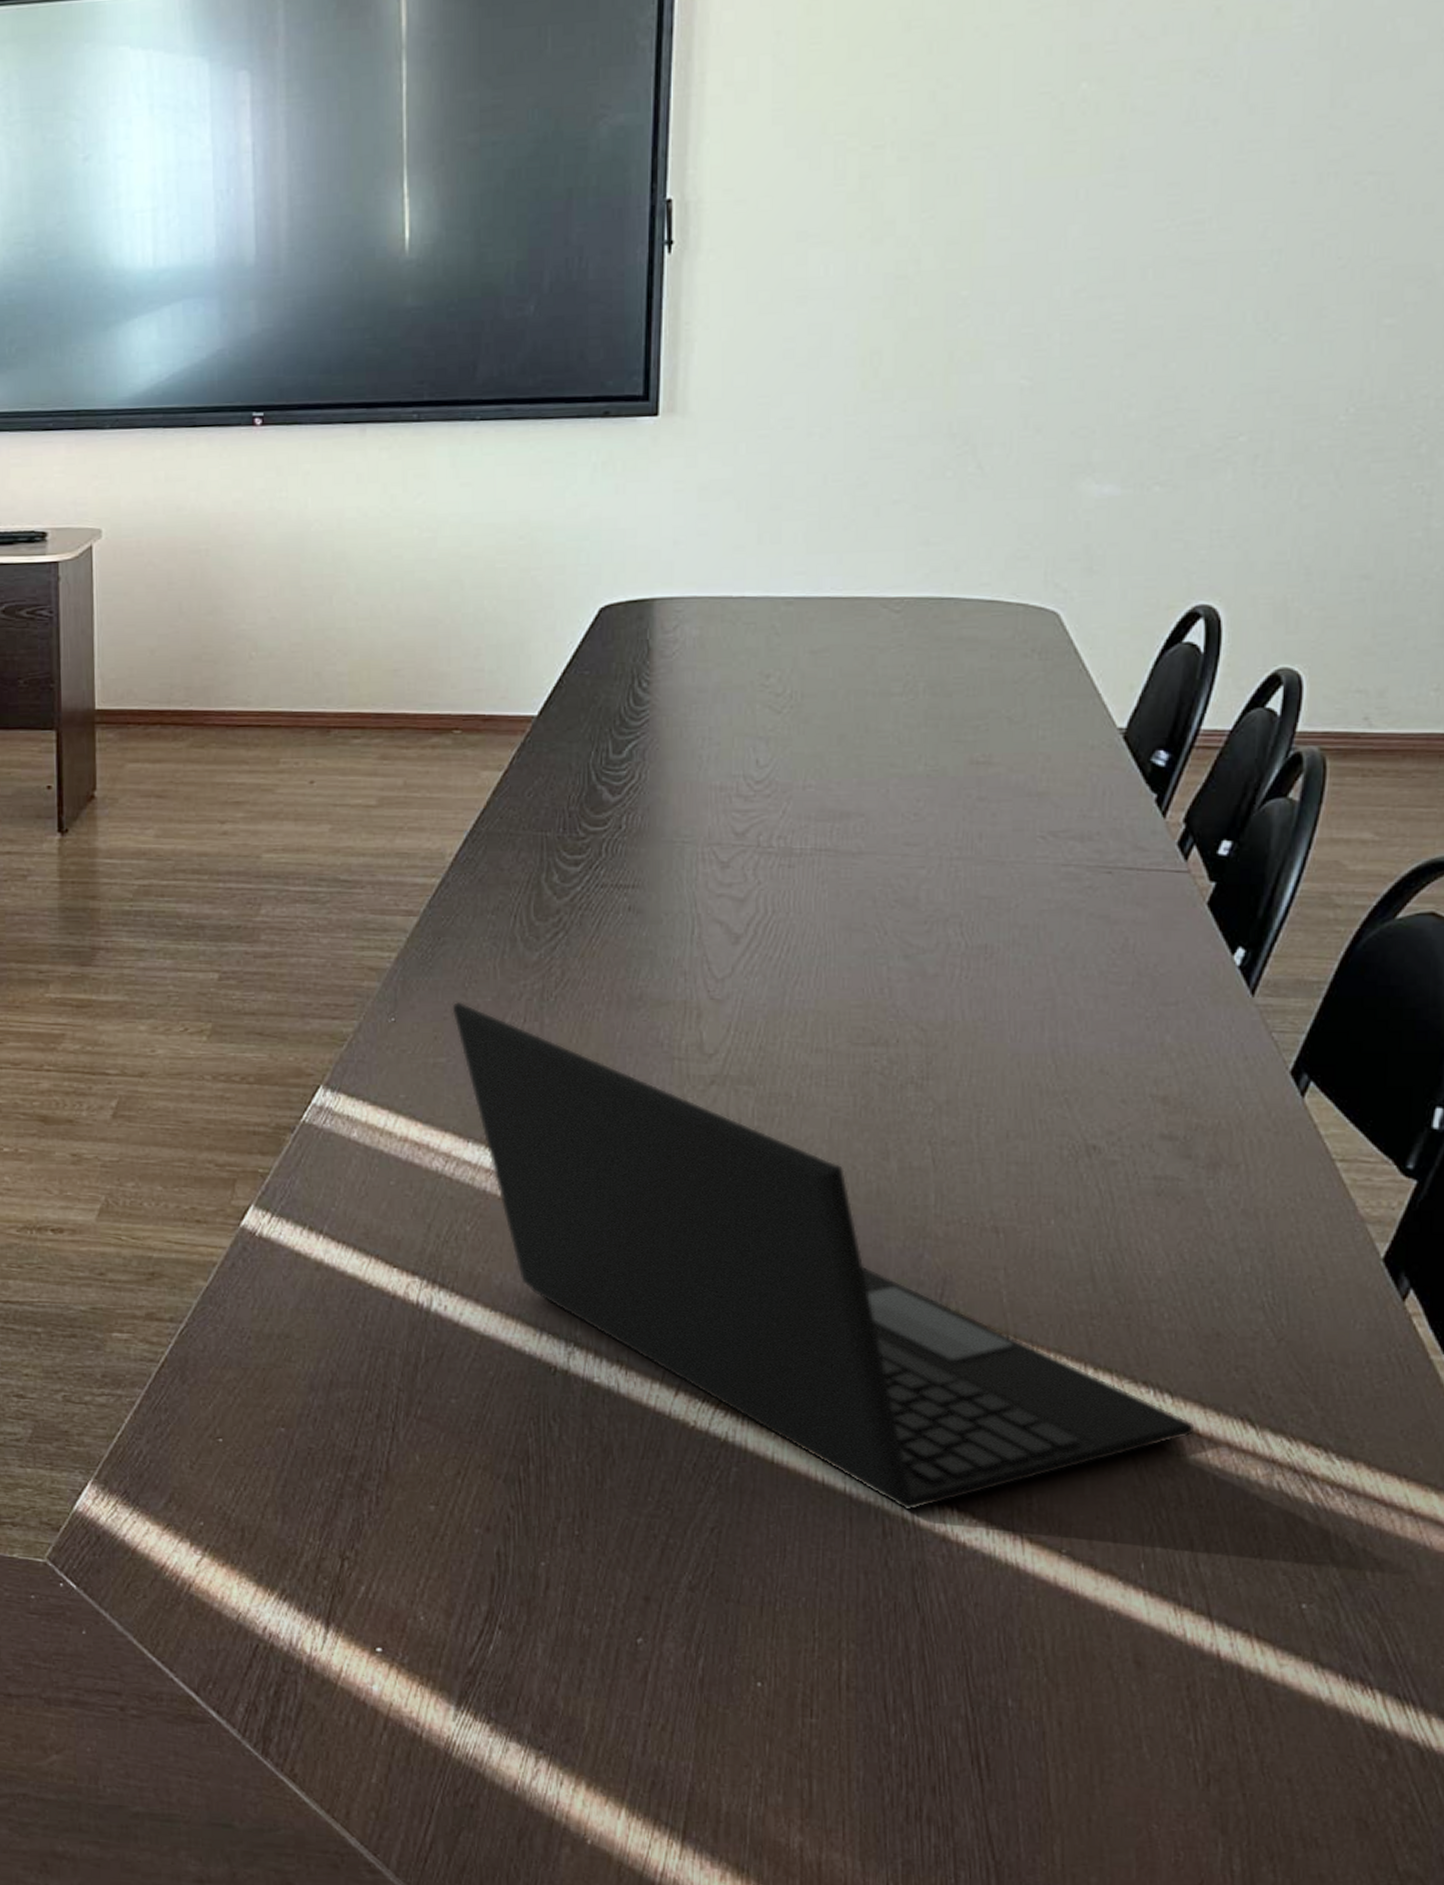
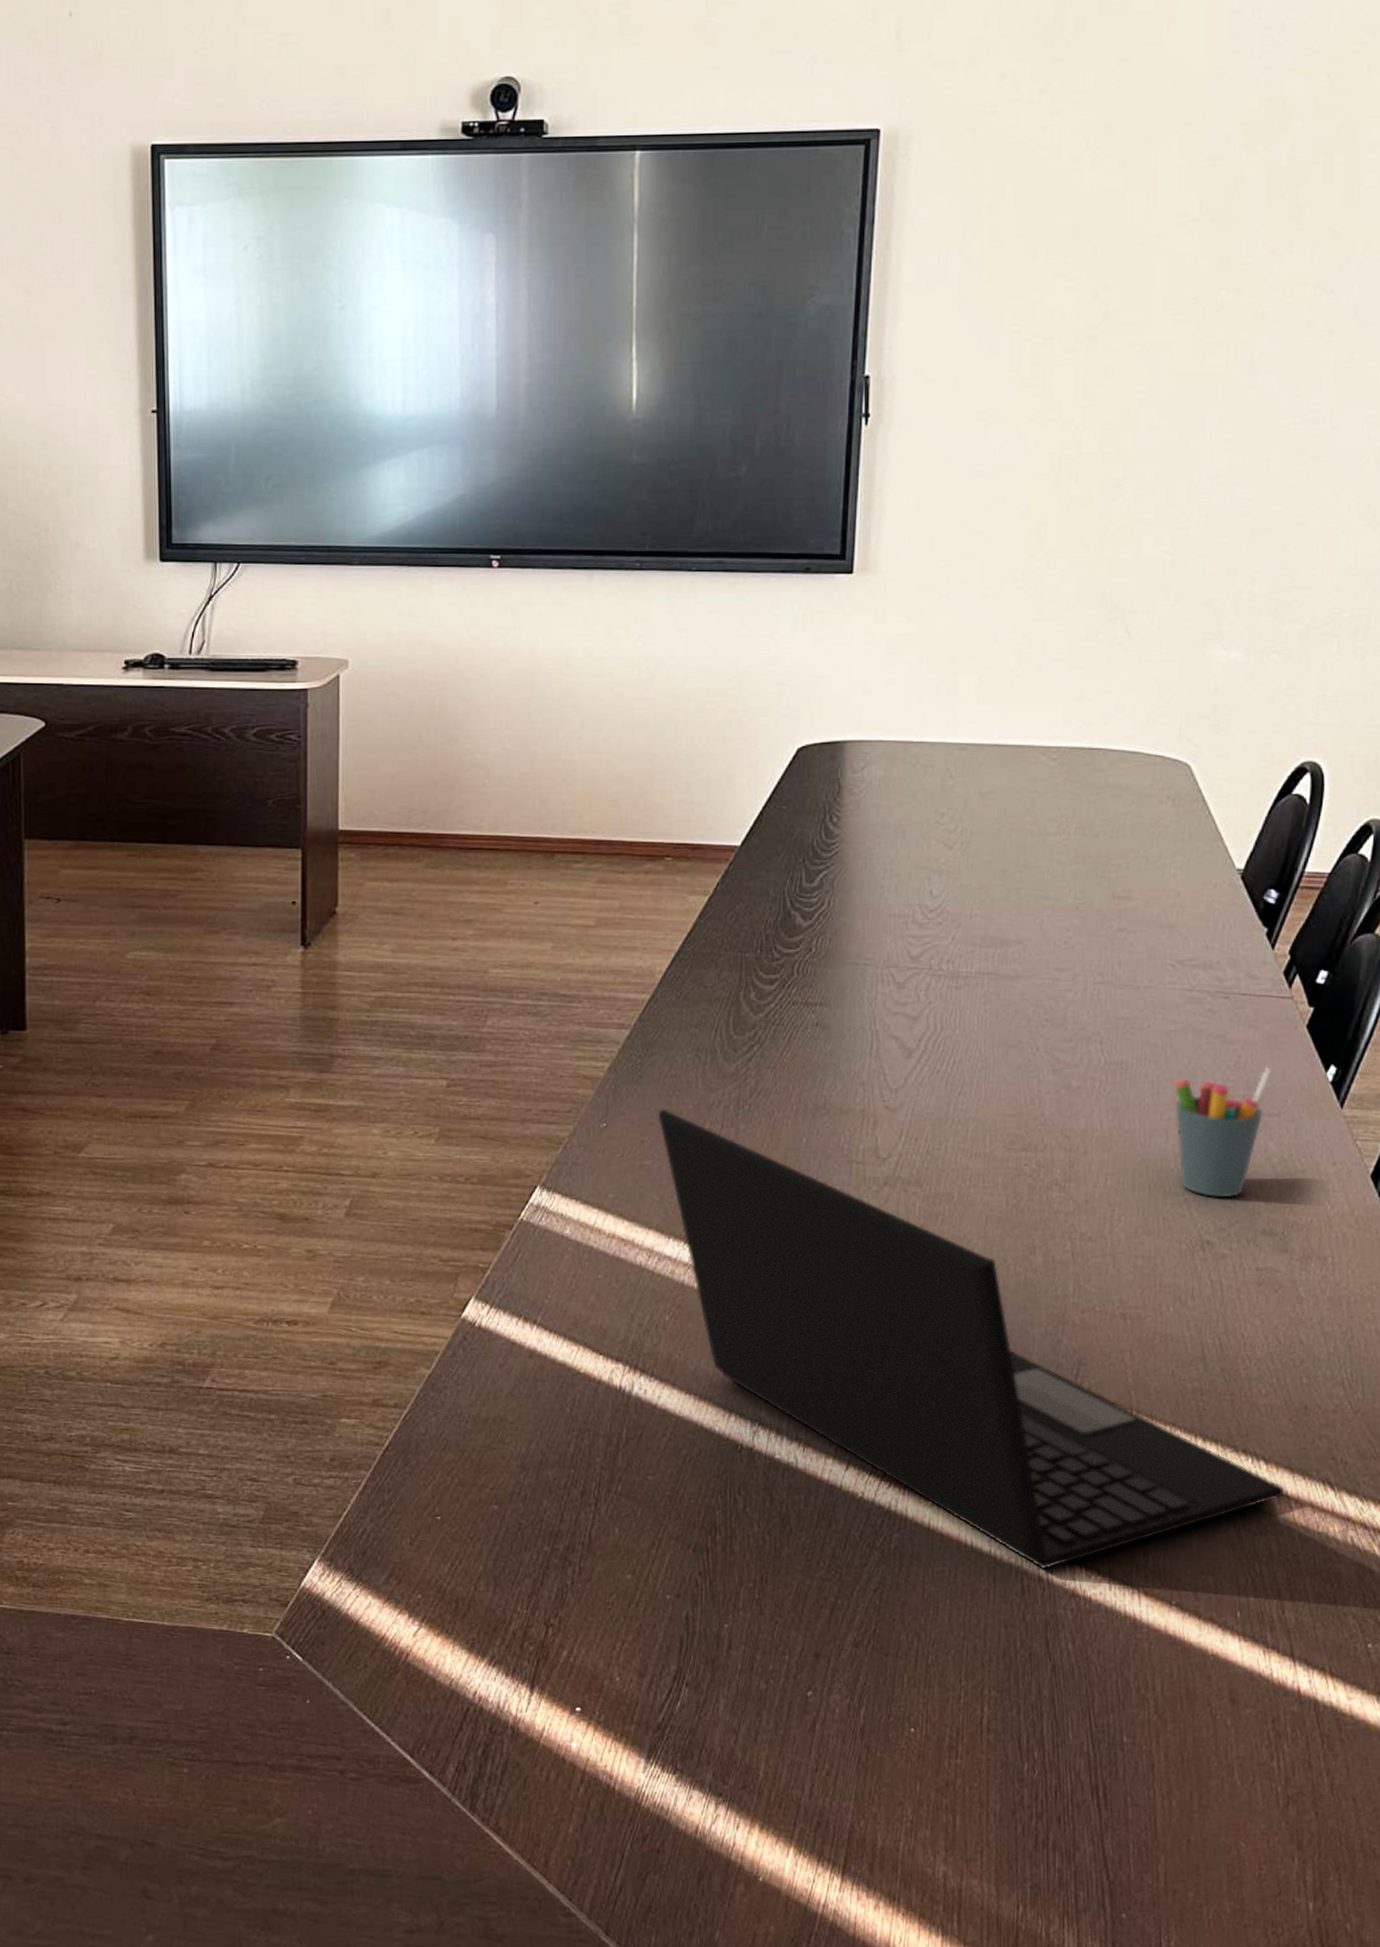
pen holder: none [1048,949,1166,1097] -> present [1173,1066,1272,1198]

